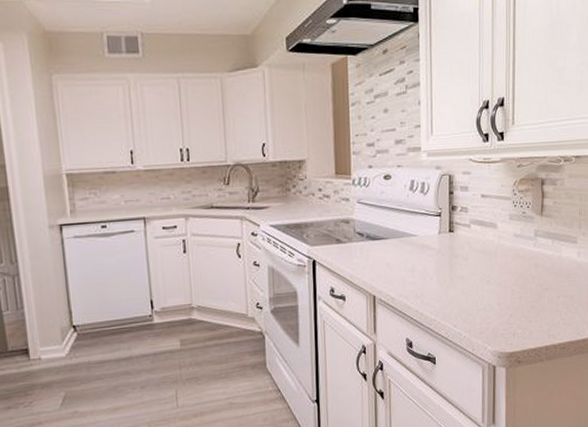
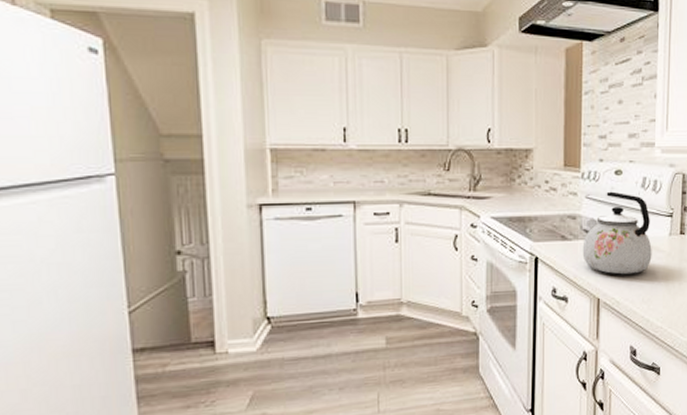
kettle: none [356,195,423,273] -> present [582,191,652,275]

